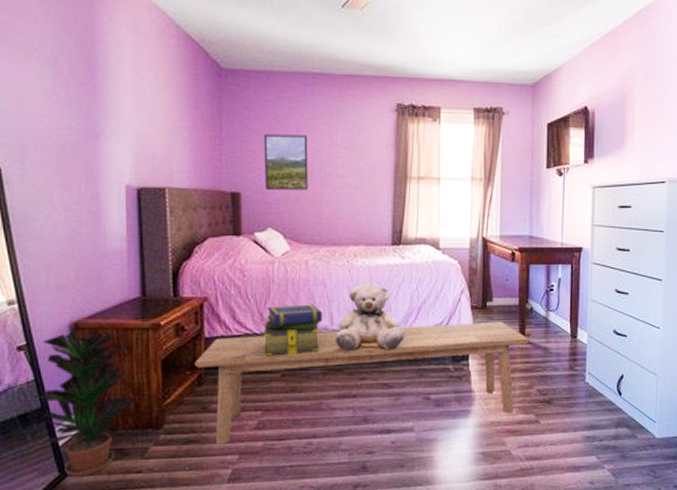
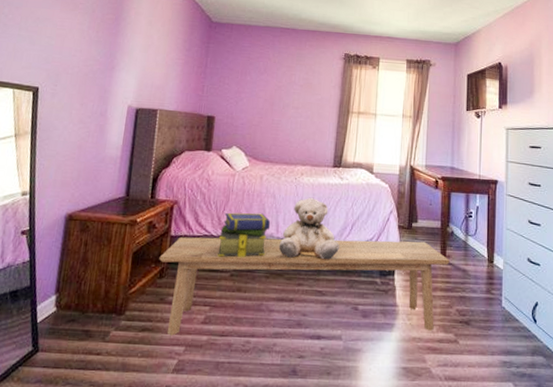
potted plant: present [35,331,136,477] -> none [27,221,107,353]
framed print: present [263,134,308,190] -> none [235,72,272,118]

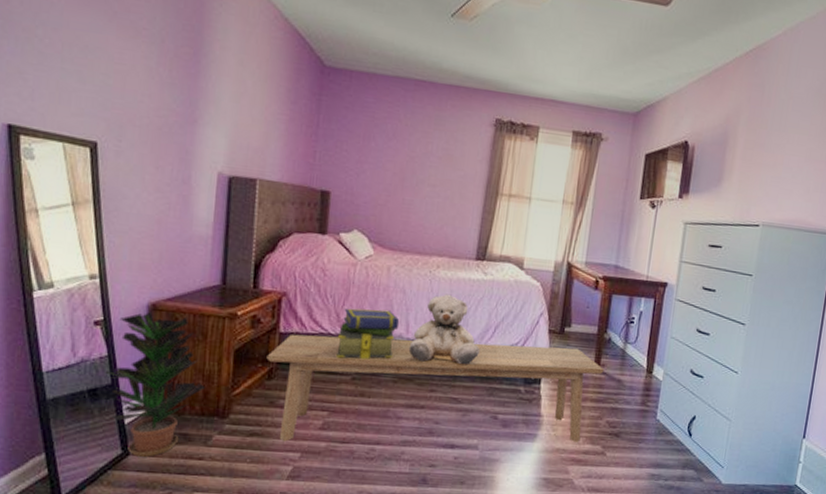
potted plant: none [27,221,107,353] -> present [106,312,205,457]

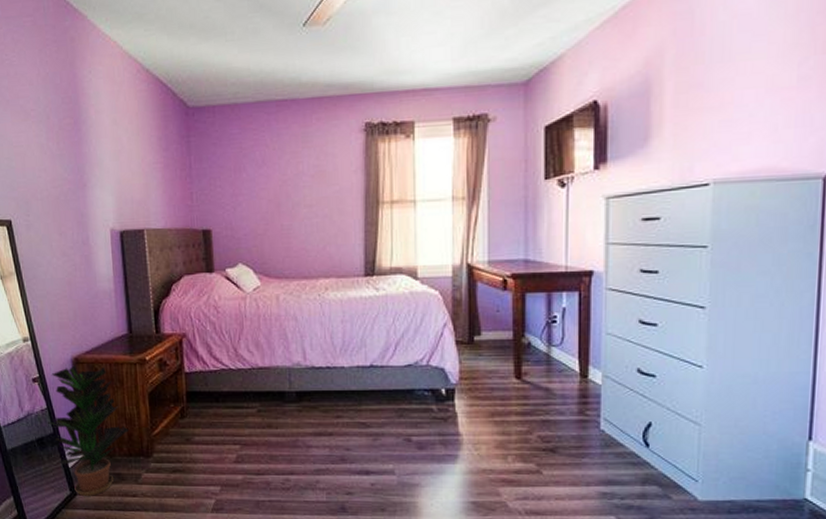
bench: present [266,334,604,442] -> none [177,358,527,476]
stack of books: present [336,308,400,360] -> none [239,340,296,392]
teddy bear: present [408,294,480,365] -> none [308,315,382,388]

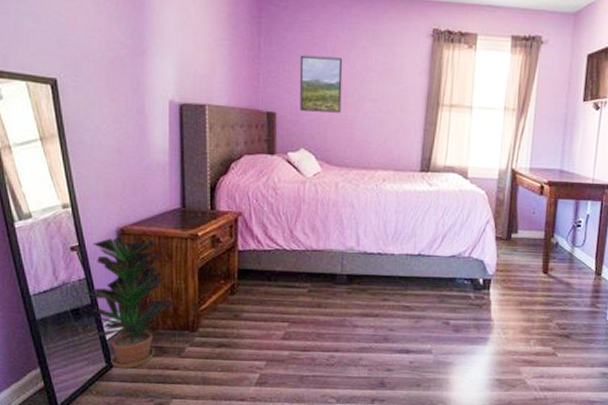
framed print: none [230,166,276,225] -> present [299,55,343,113]

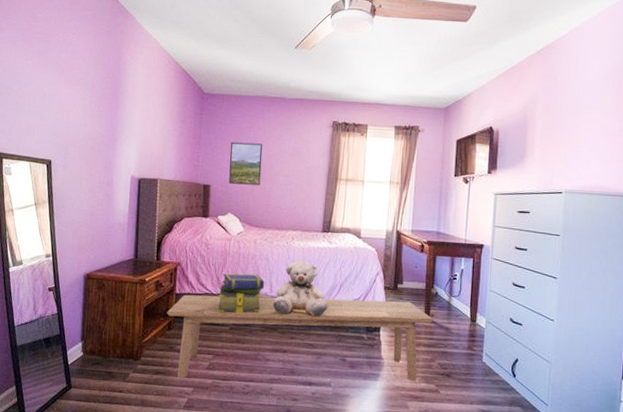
potted plant: present [86,236,174,369] -> none [56,280,123,390]
bench: none [228,251,552,352] -> present [167,294,433,381]
stack of books: none [293,224,350,273] -> present [218,273,265,314]
teddy bear: none [360,206,428,275] -> present [272,260,328,317]

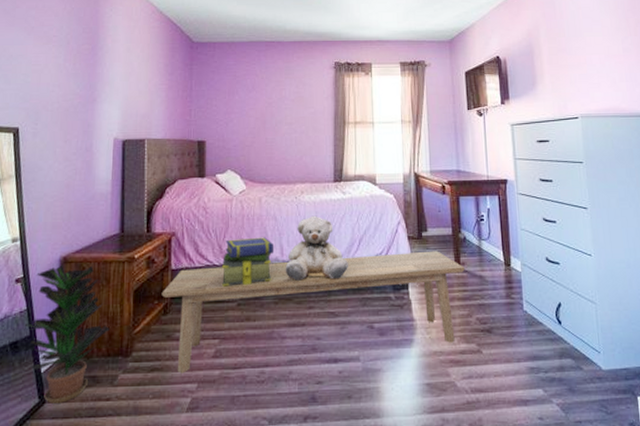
potted plant: none [56,280,123,390] -> present [25,265,110,403]
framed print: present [229,142,263,186] -> none [225,91,262,137]

